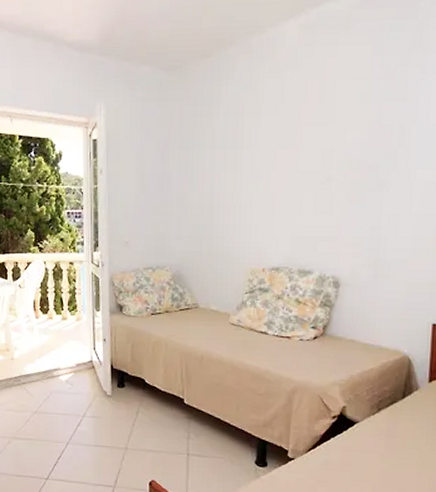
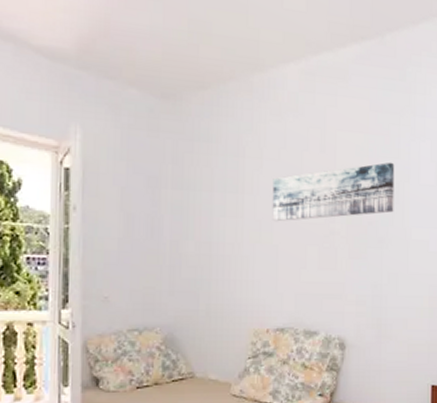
wall art: none [269,104,400,172] -> present [272,162,395,222]

